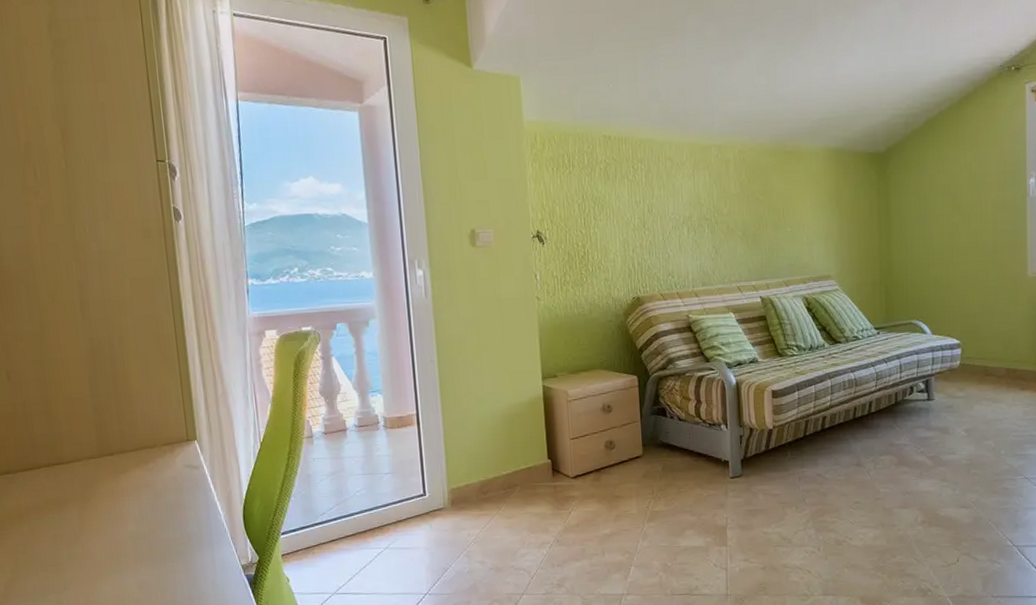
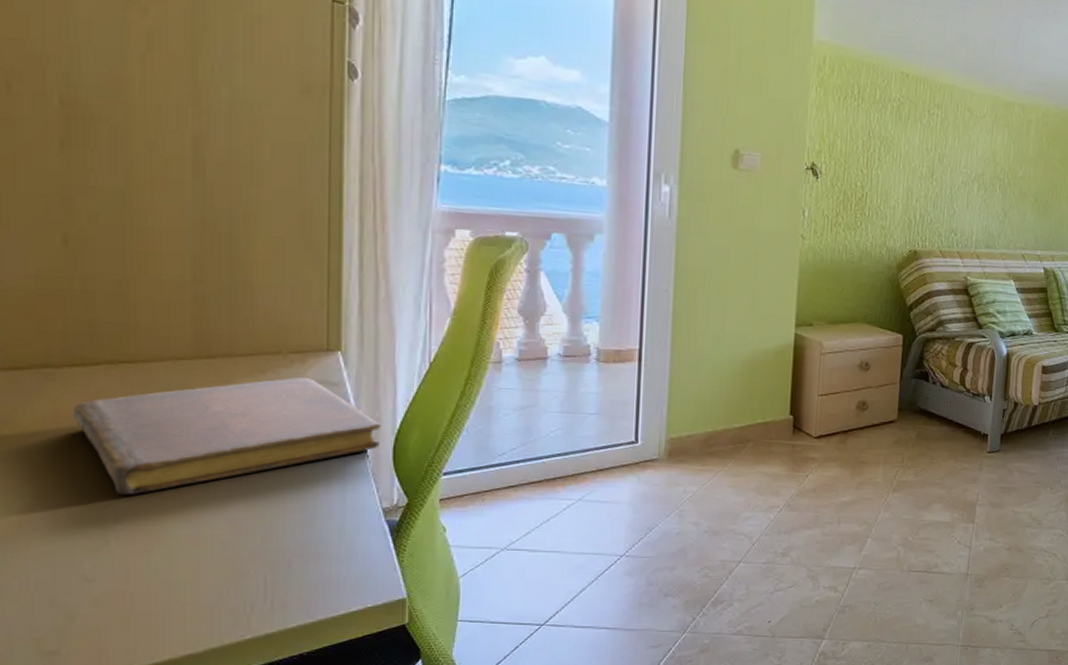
notebook: none [28,463,234,567] -> present [73,377,381,495]

